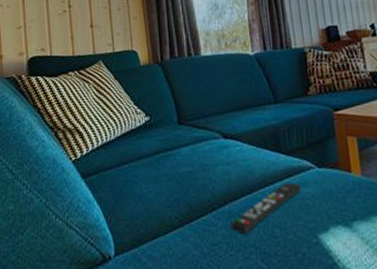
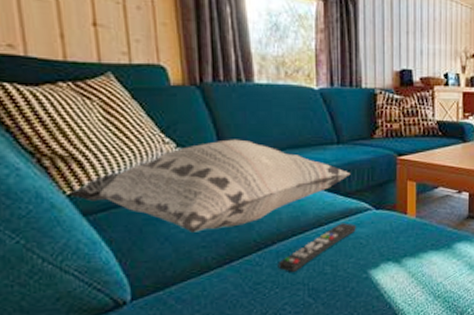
decorative pillow: none [74,105,290,193] -> present [69,139,351,233]

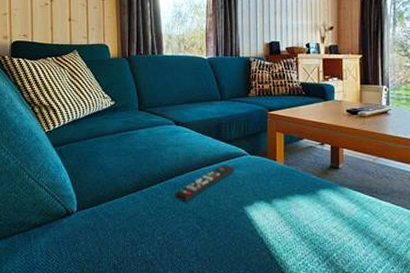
decorative pillow: present [69,139,351,233] -> none [47,96,231,164]

